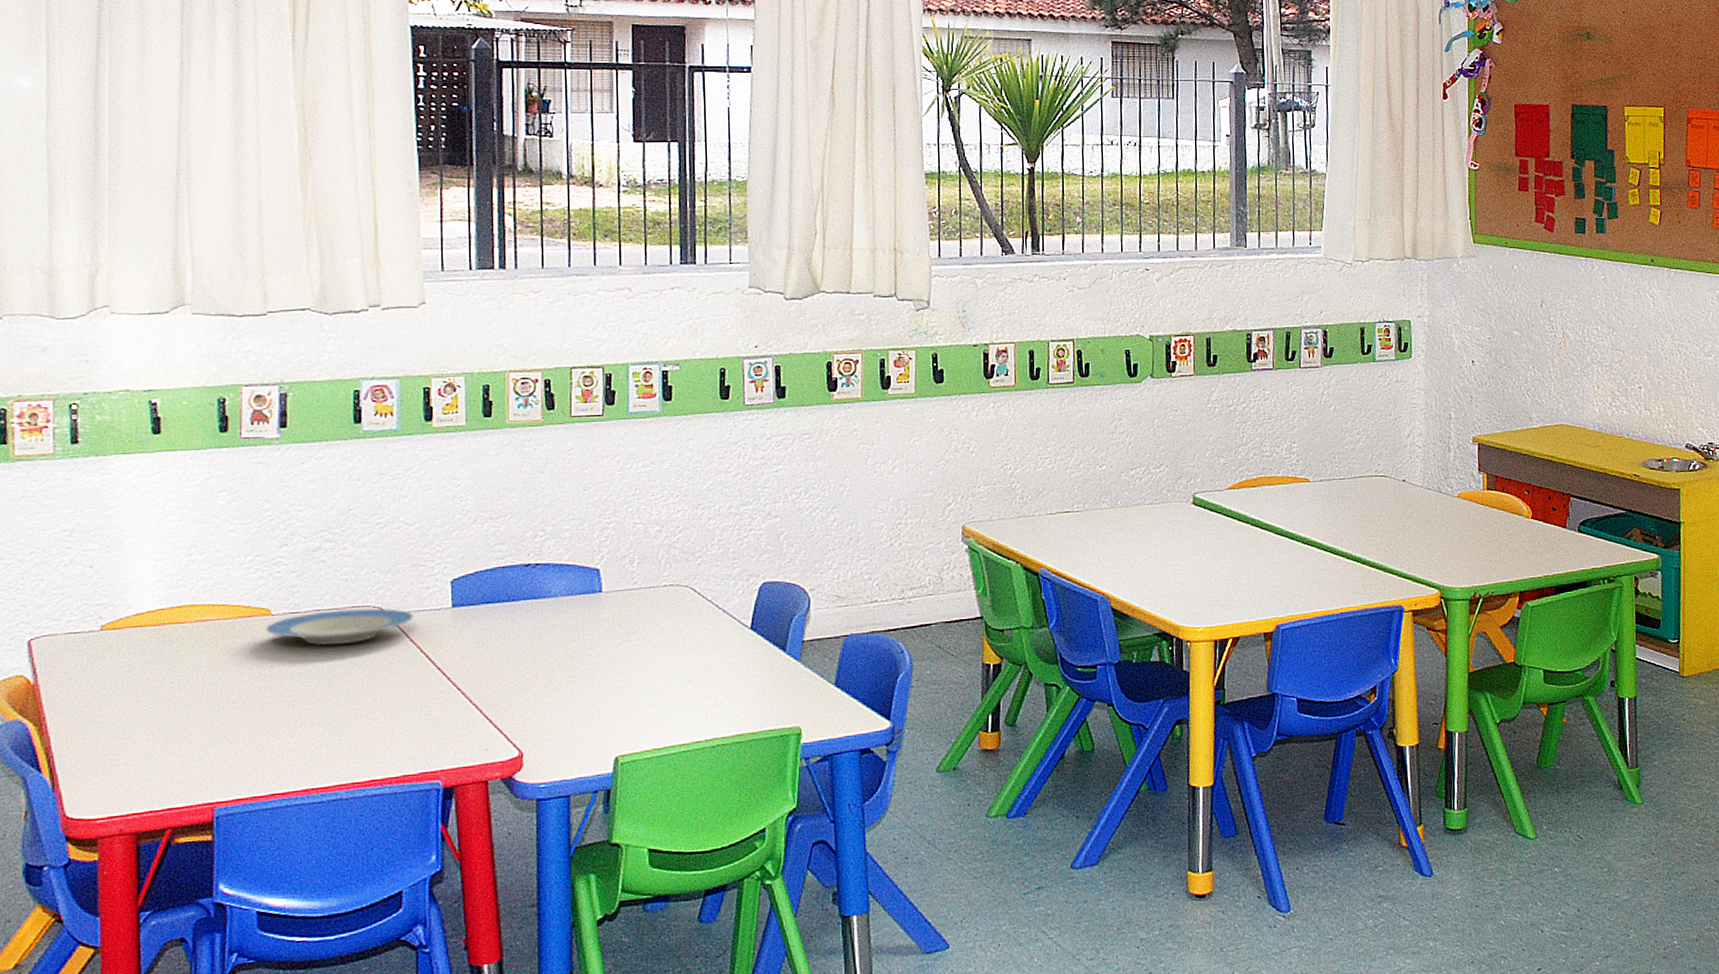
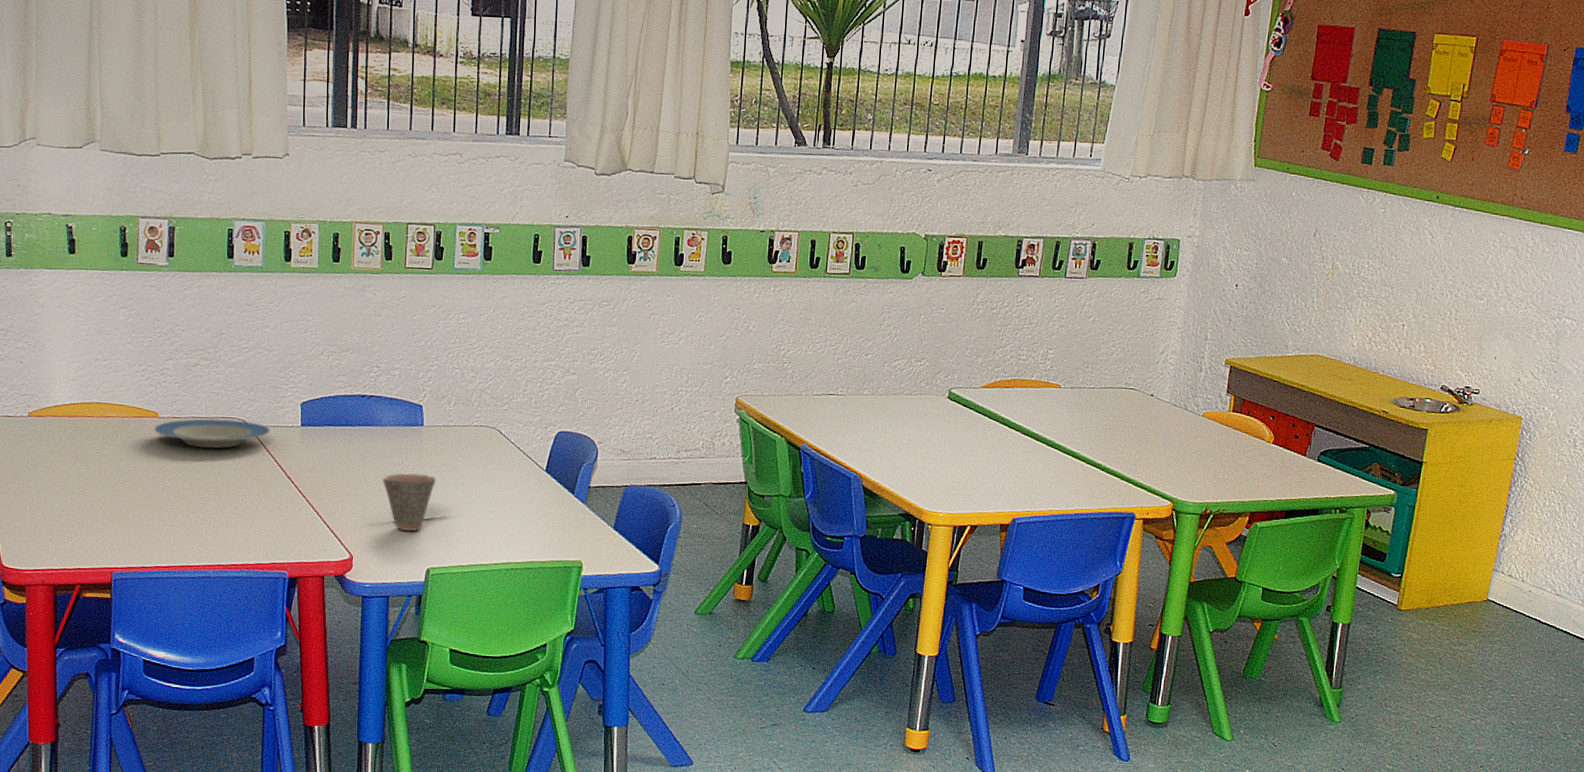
cup: none [554,647,621,716] -> present [382,473,437,532]

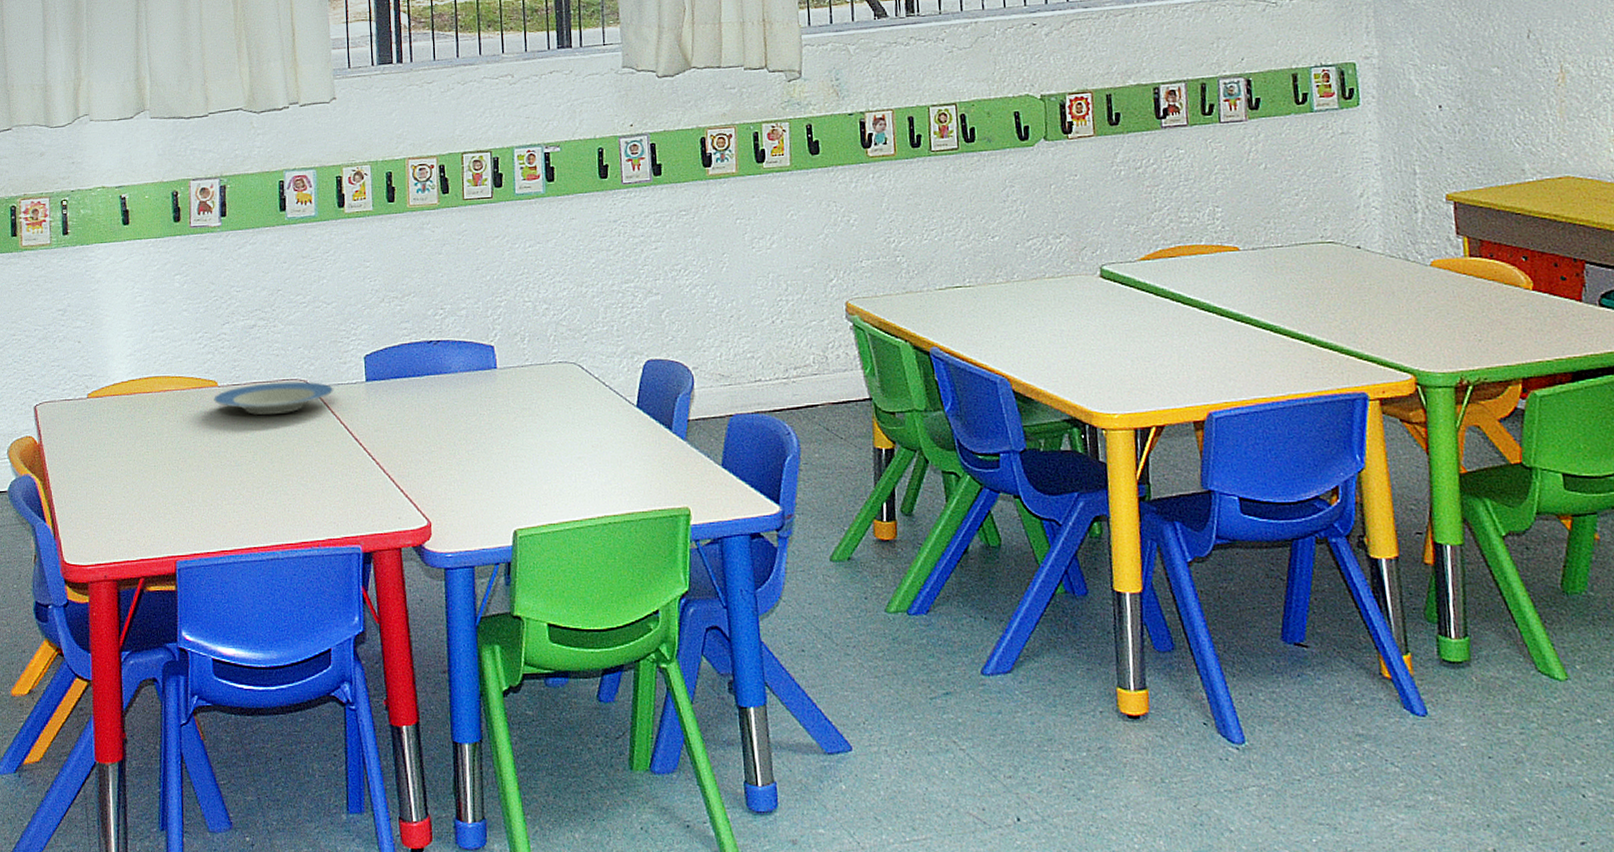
cup: present [382,473,437,532] -> none [456,422,516,489]

